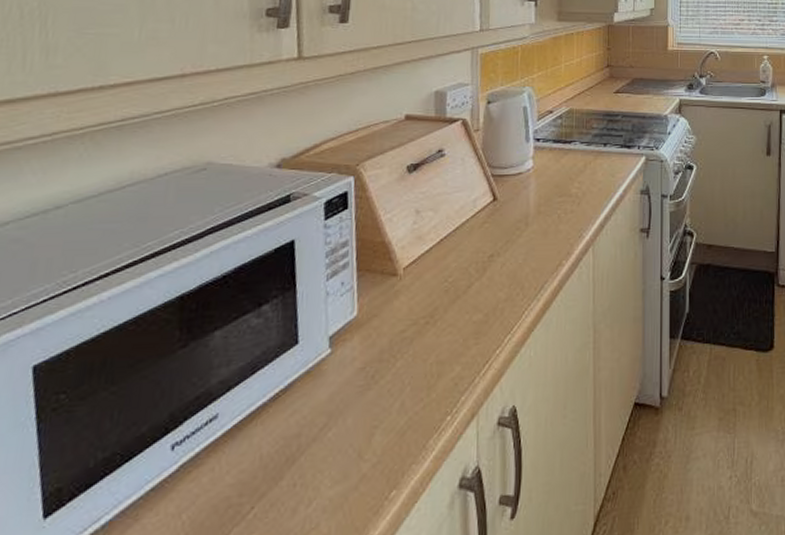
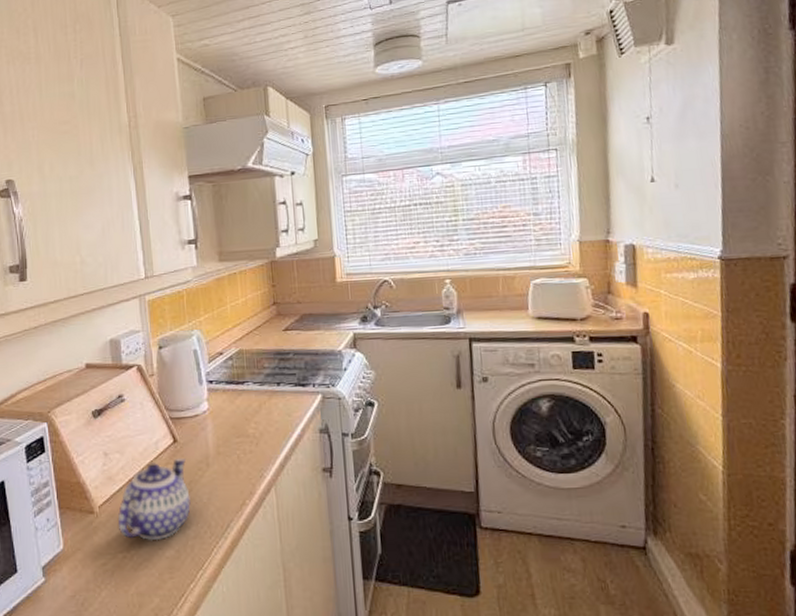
teapot: none [423,216,505,305] -> present [117,458,191,541]

